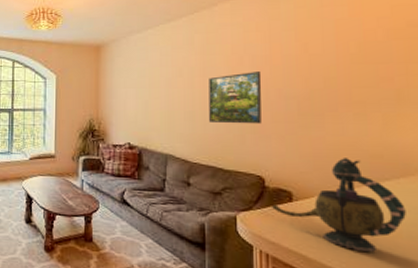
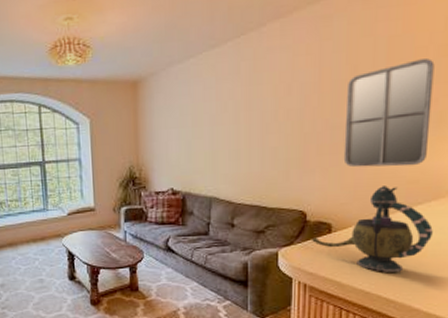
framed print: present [209,72,262,124] -> none [254,101,309,160]
home mirror: none [298,40,389,140] -> present [343,59,435,168]

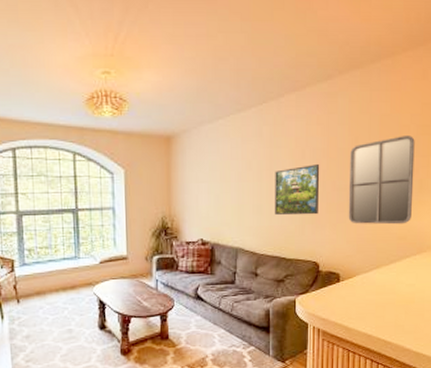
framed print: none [254,101,309,160] -> present [275,164,320,216]
teapot: present [311,186,433,272] -> none [323,241,418,317]

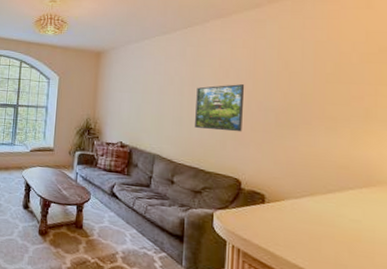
home mirror: present [348,136,415,225] -> none [276,62,358,153]

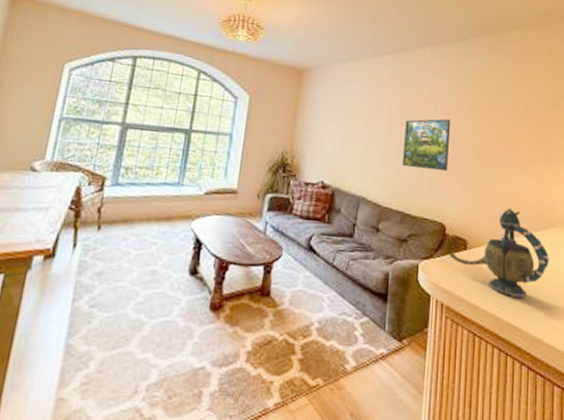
teapot: none [245,167,366,253] -> present [448,209,549,298]

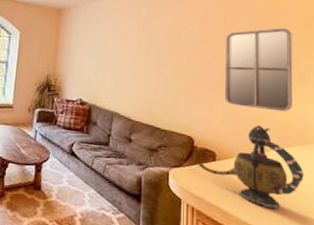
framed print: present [403,119,451,172] -> none [151,45,196,91]
home mirror: none [477,103,544,194] -> present [224,28,293,112]

